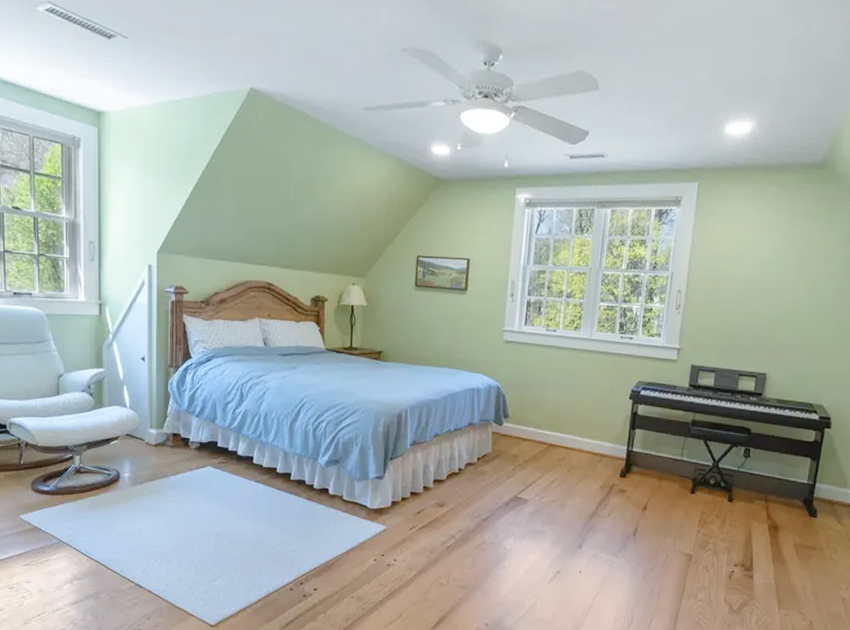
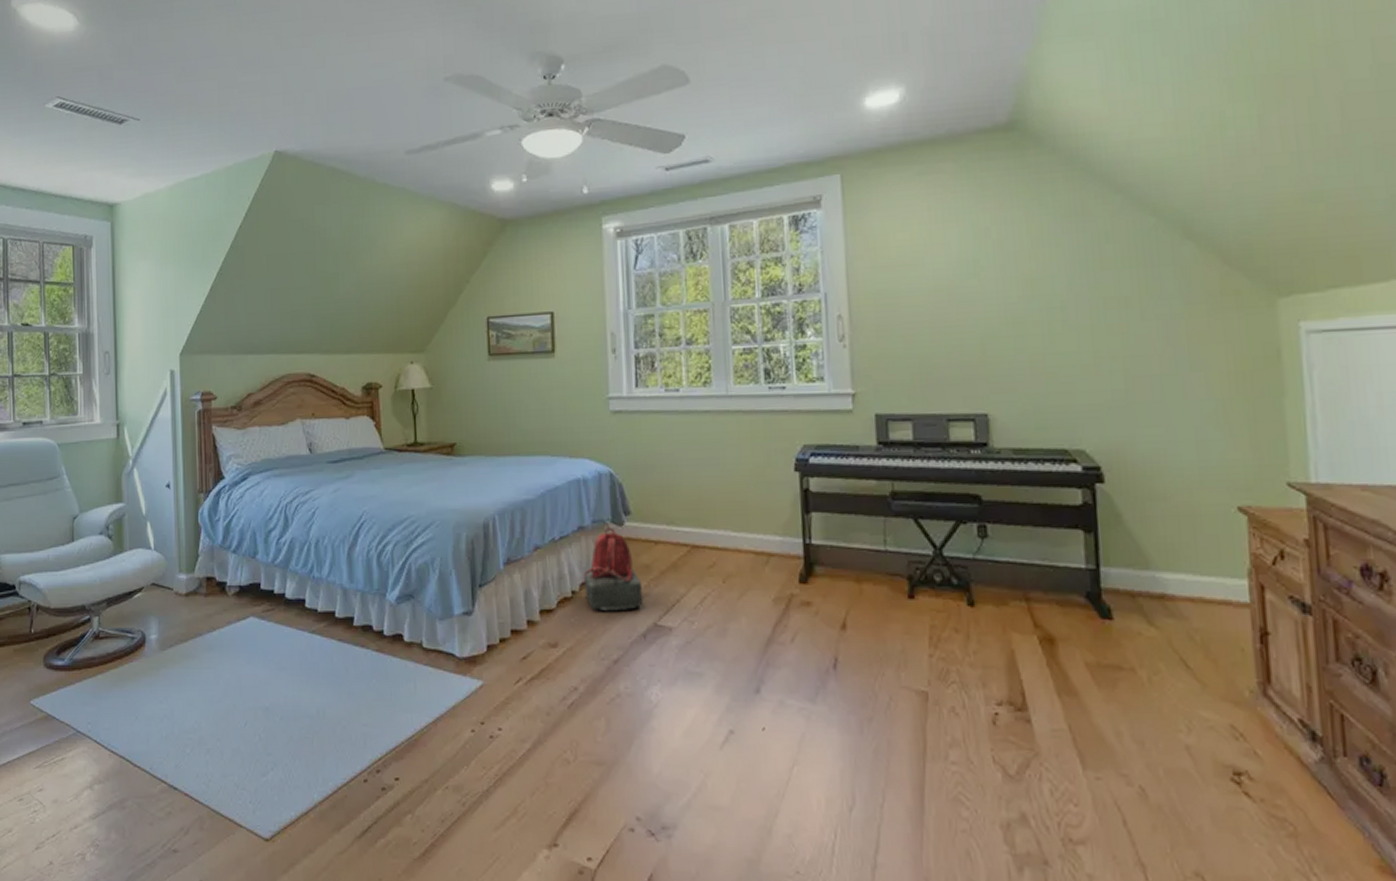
backpack: none [468,426,511,485] -> present [583,527,644,612]

